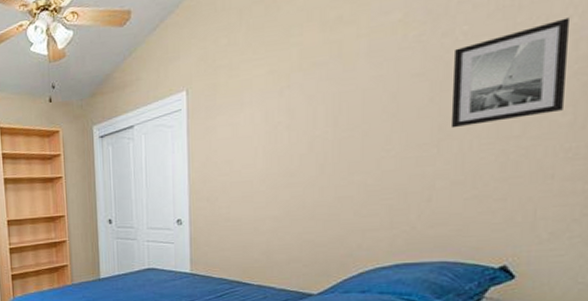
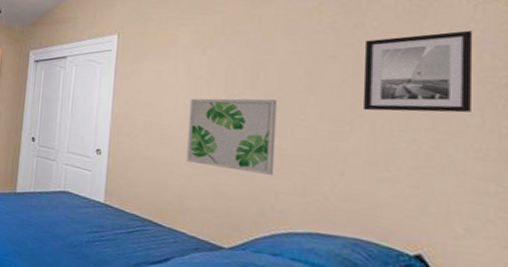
wall art: none [270,133,361,216] -> present [186,98,277,175]

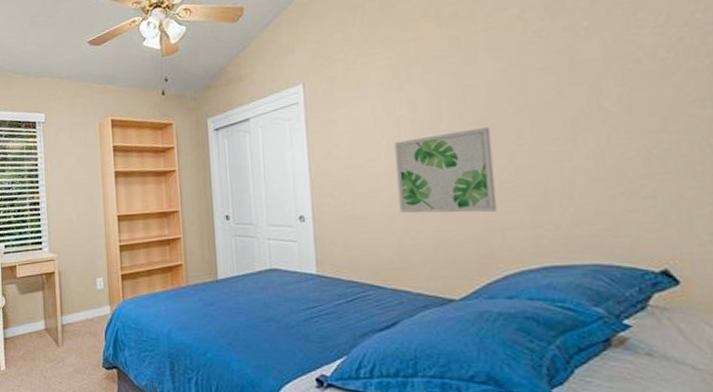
wall art: present [362,30,473,113] -> none [578,13,701,122]

